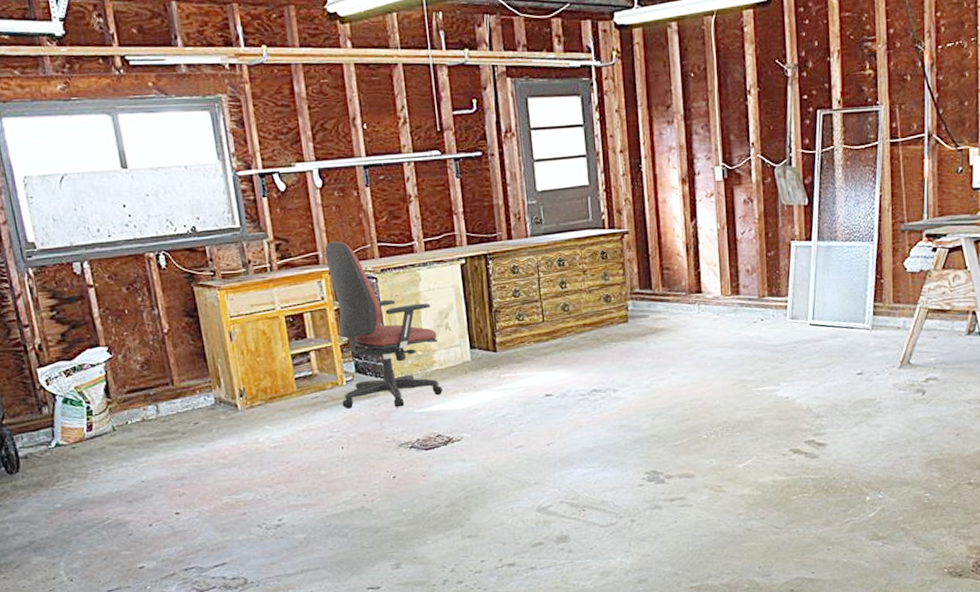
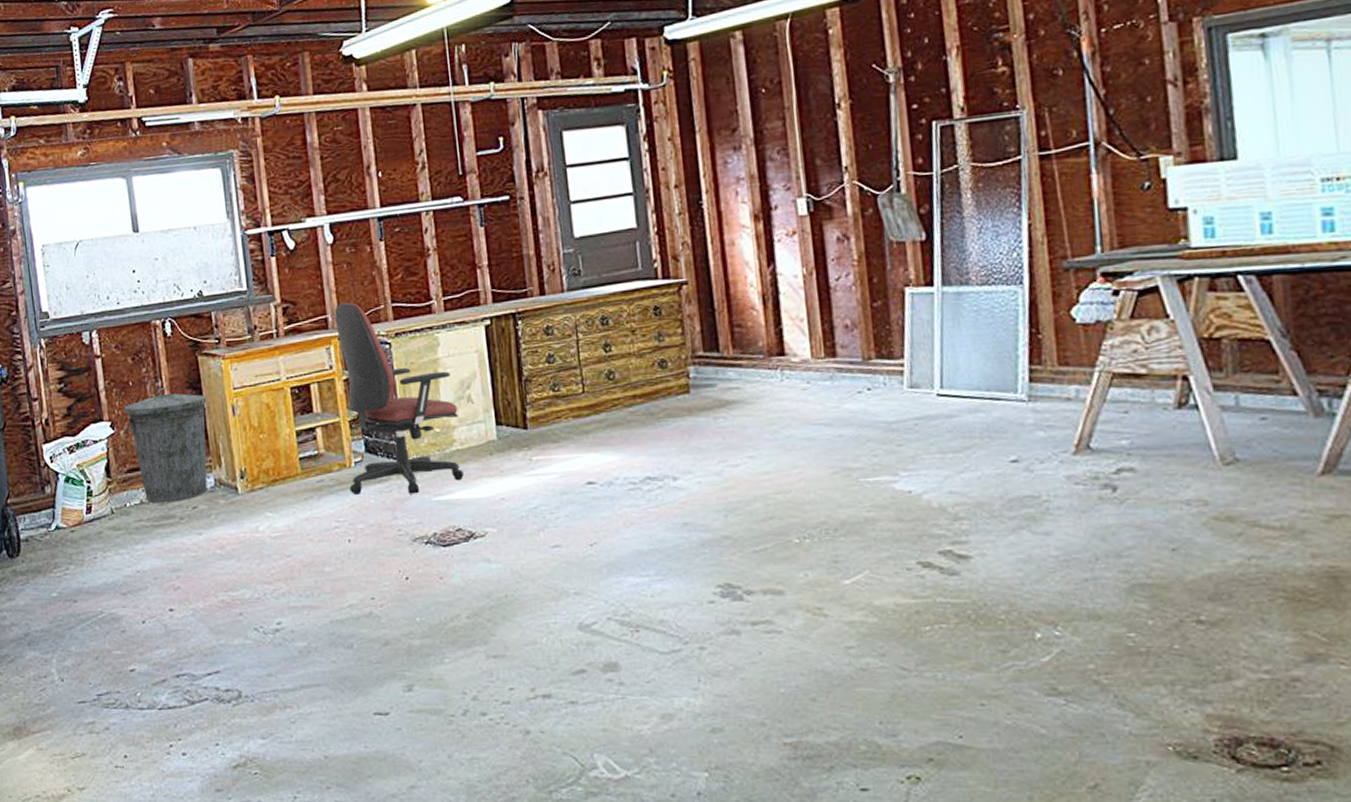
trash can: none [121,316,208,421] -> present [124,388,208,504]

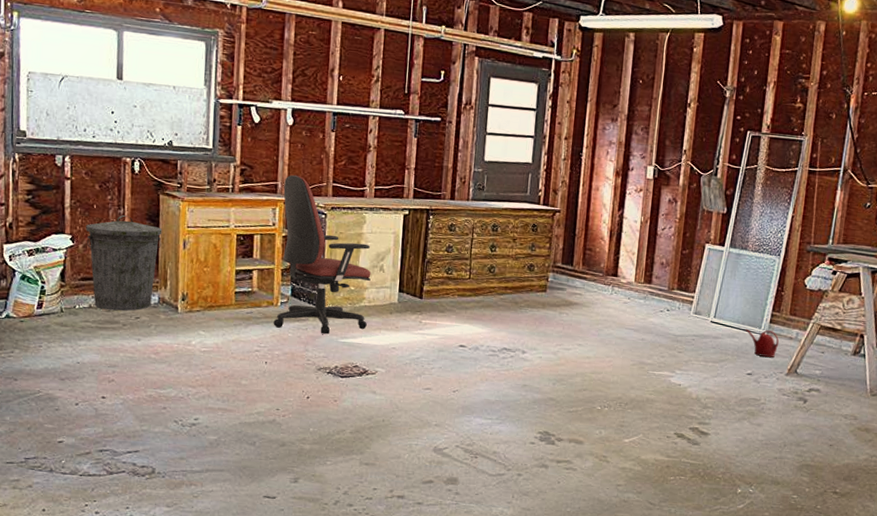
watering can: none [992,393,1051,433] -> present [745,328,779,358]

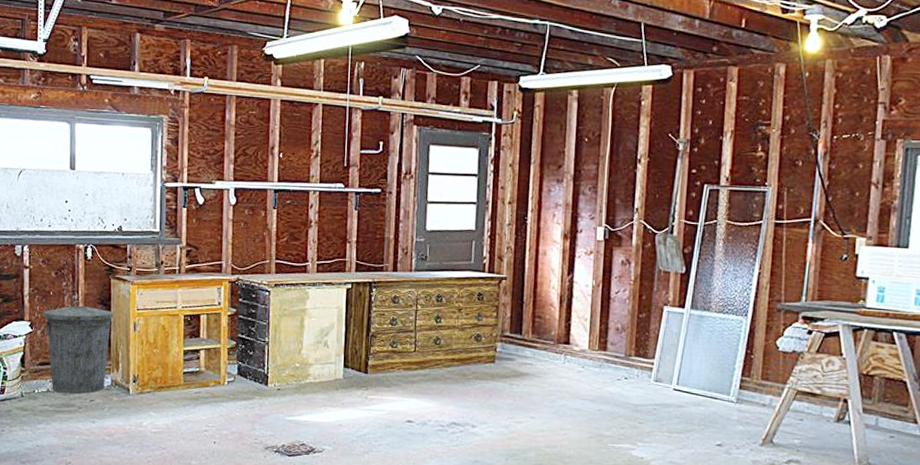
office chair: present [273,174,371,335] -> none [221,253,316,413]
watering can: present [745,328,779,358] -> none [712,396,750,427]

